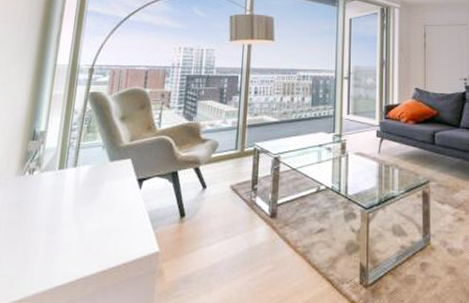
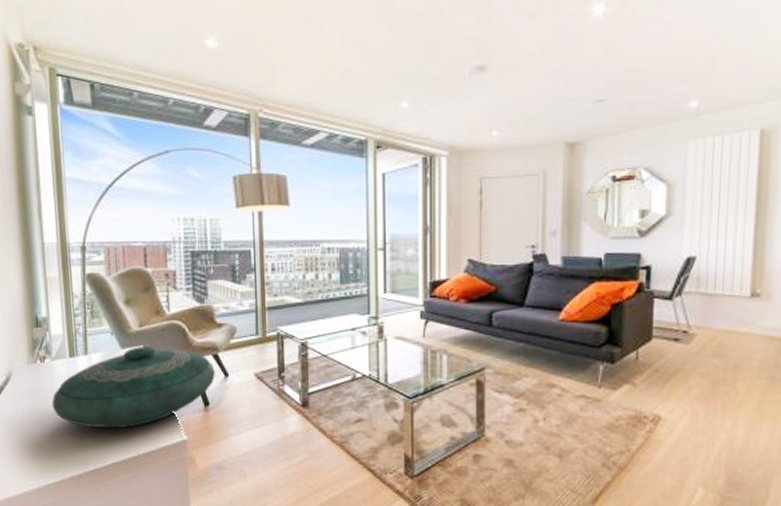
decorative bowl: none [31,160,194,241] -> present [52,347,215,429]

